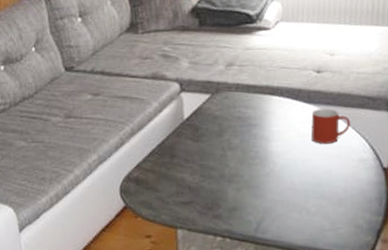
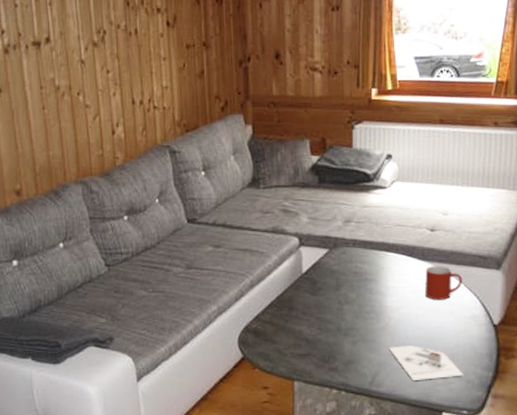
architectural model: none [274,191,352,226] -> present [388,345,463,380]

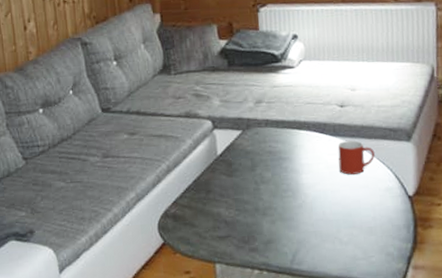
architectural model: present [388,345,463,380] -> none [307,221,383,256]

